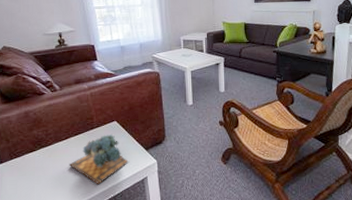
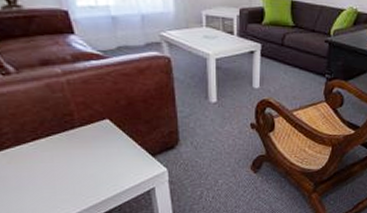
succulent plant: present [69,133,129,185] -> none [40,135,129,198]

